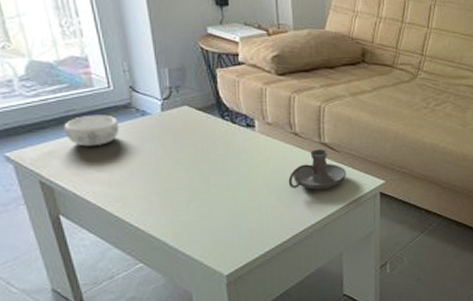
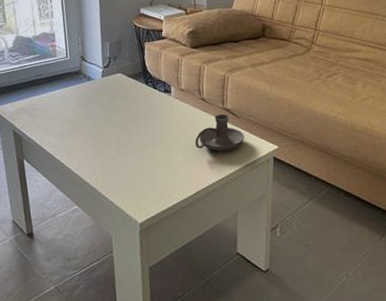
decorative bowl: present [64,115,120,147] -> none [33,79,72,105]

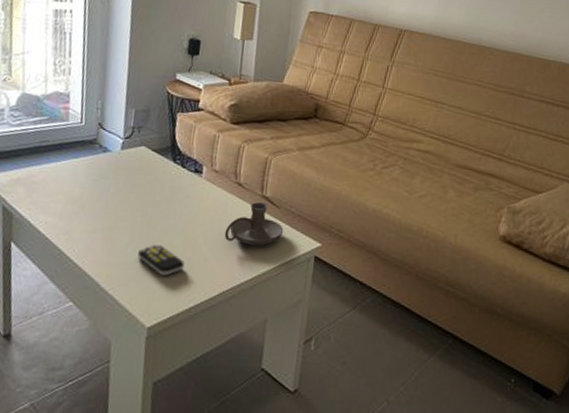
remote control: none [125,154,164,181] -> present [137,243,185,276]

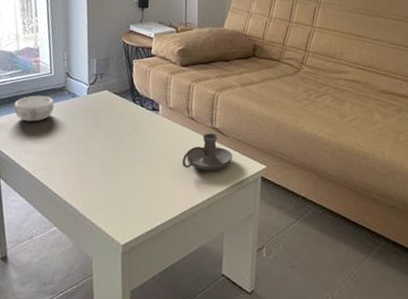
decorative bowl: none [34,147,83,178] -> present [13,95,55,122]
remote control: present [137,243,185,276] -> none [109,173,150,201]

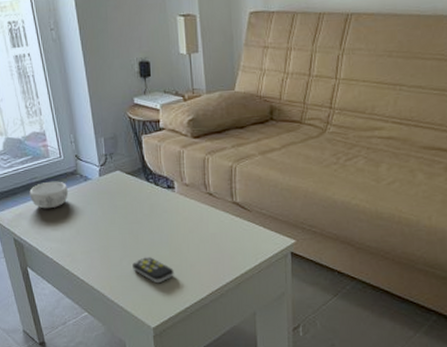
remote control: none [109,173,150,201] -> present [132,256,174,284]
candle holder: present [182,133,233,170] -> none [204,208,258,248]

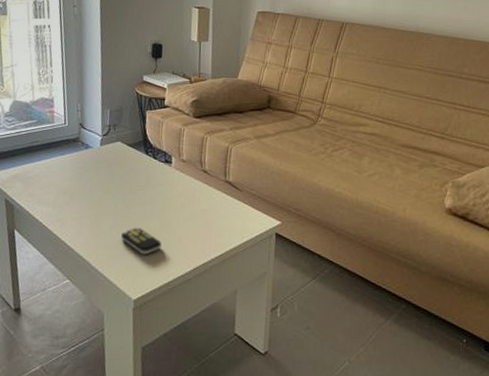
decorative bowl: present [29,181,69,209] -> none [28,146,68,173]

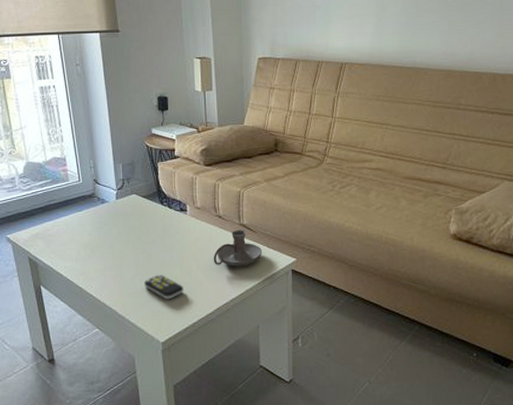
candle holder: none [194,187,247,225] -> present [213,230,263,266]

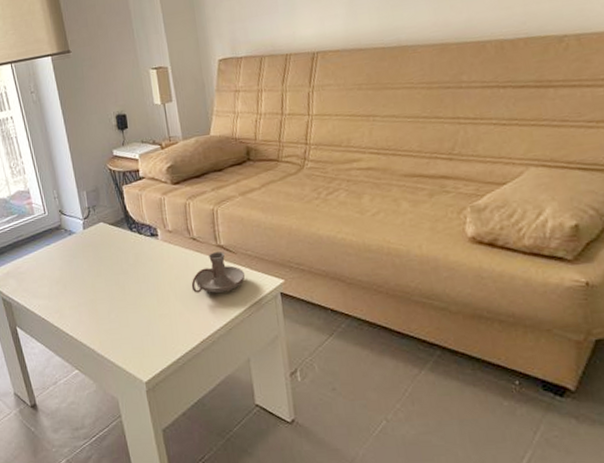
remote control: present [144,274,184,300] -> none [120,307,163,335]

